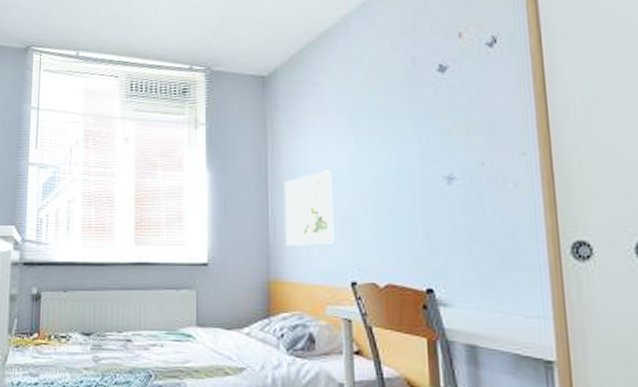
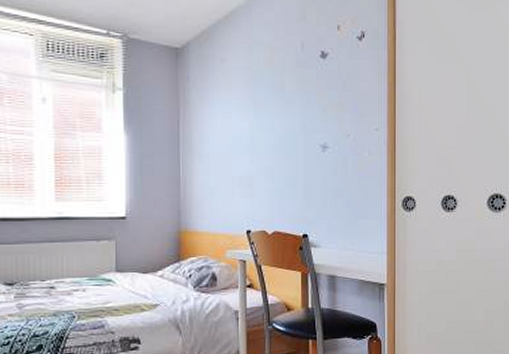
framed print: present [285,170,334,246] -> none [194,136,234,201]

